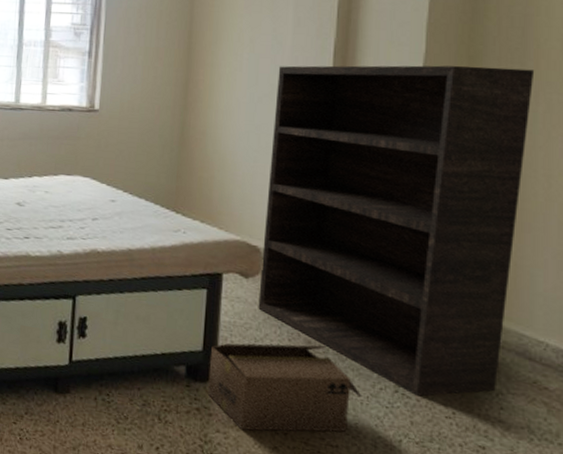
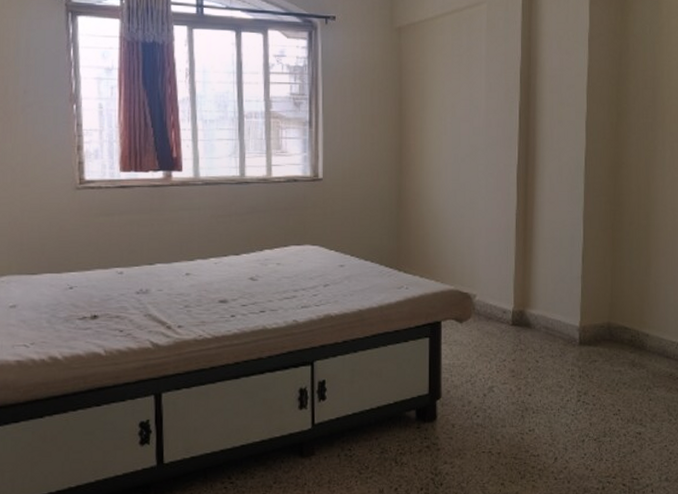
cardboard box: present [207,343,362,433] -> none [435,372,555,458]
bookshelf: present [258,65,535,397] -> none [471,122,662,401]

